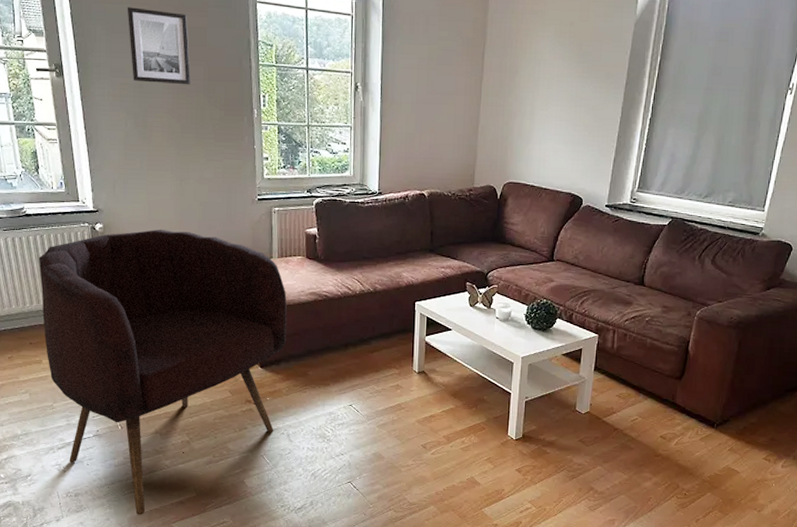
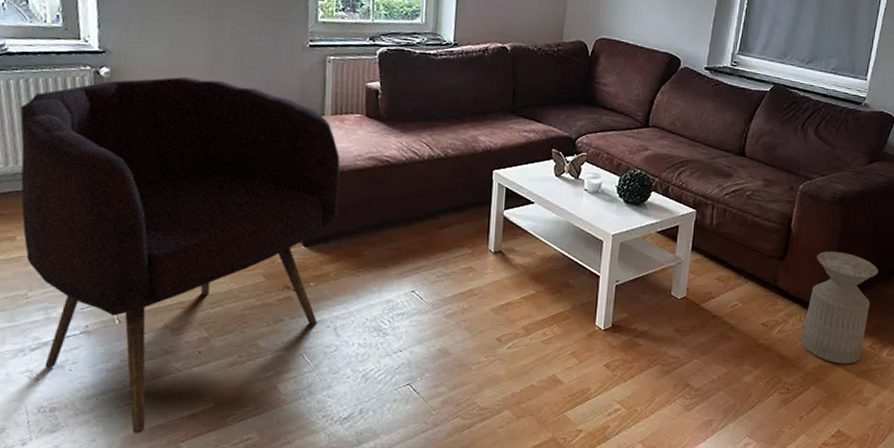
side table: none [698,371,774,474] -> present [801,251,878,364]

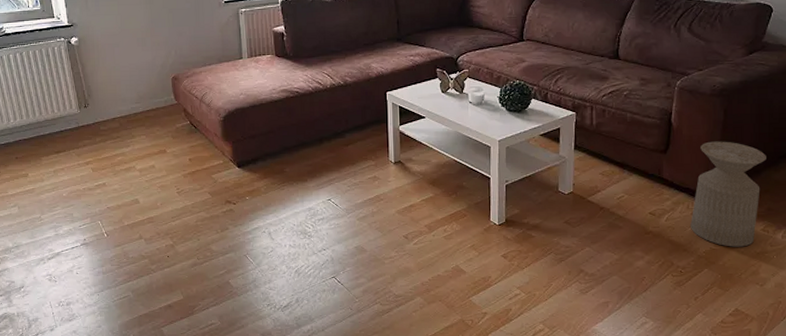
armchair: present [20,76,341,434] -> none [19,38,262,321]

